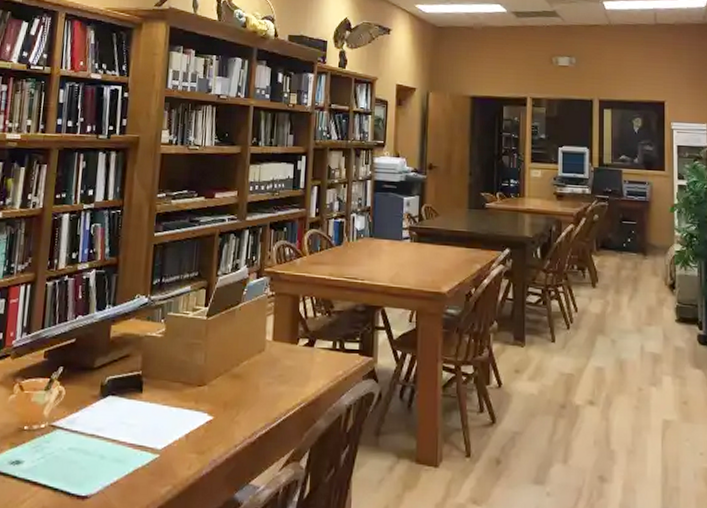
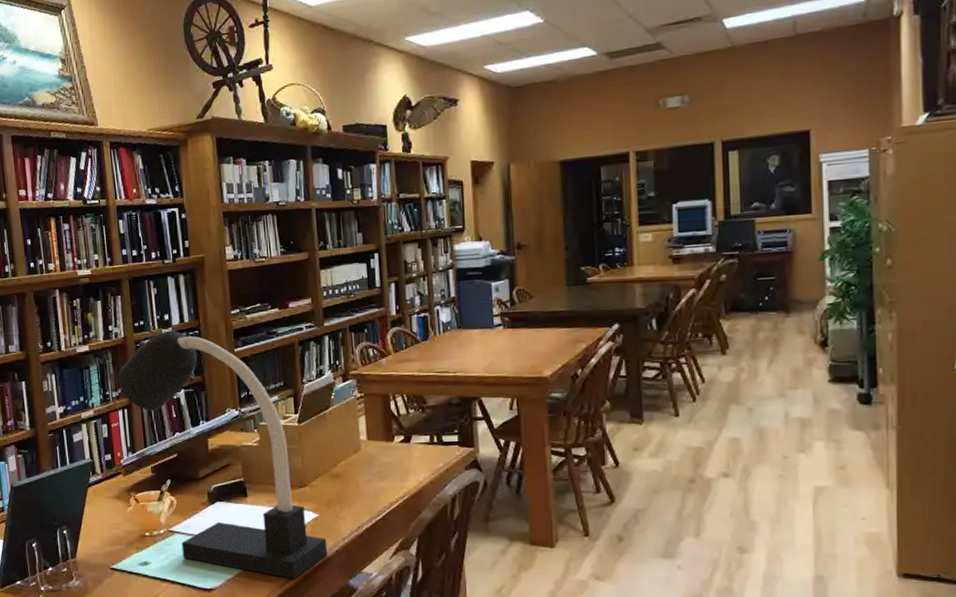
desk lamp: none [27,207,218,489] -> present [118,331,328,579]

